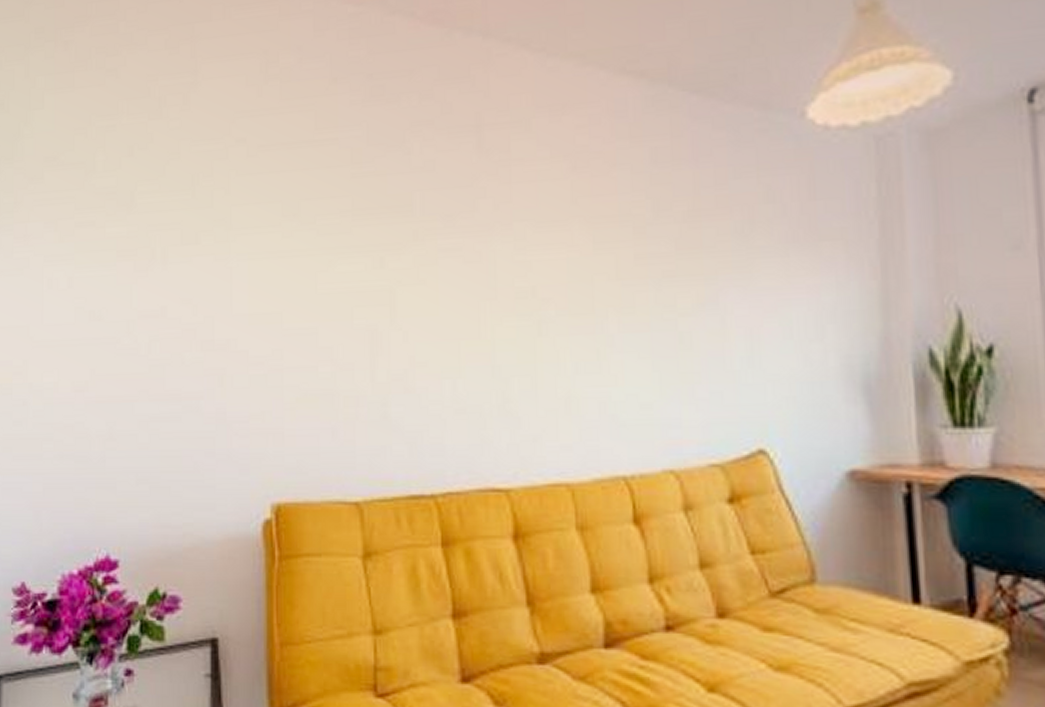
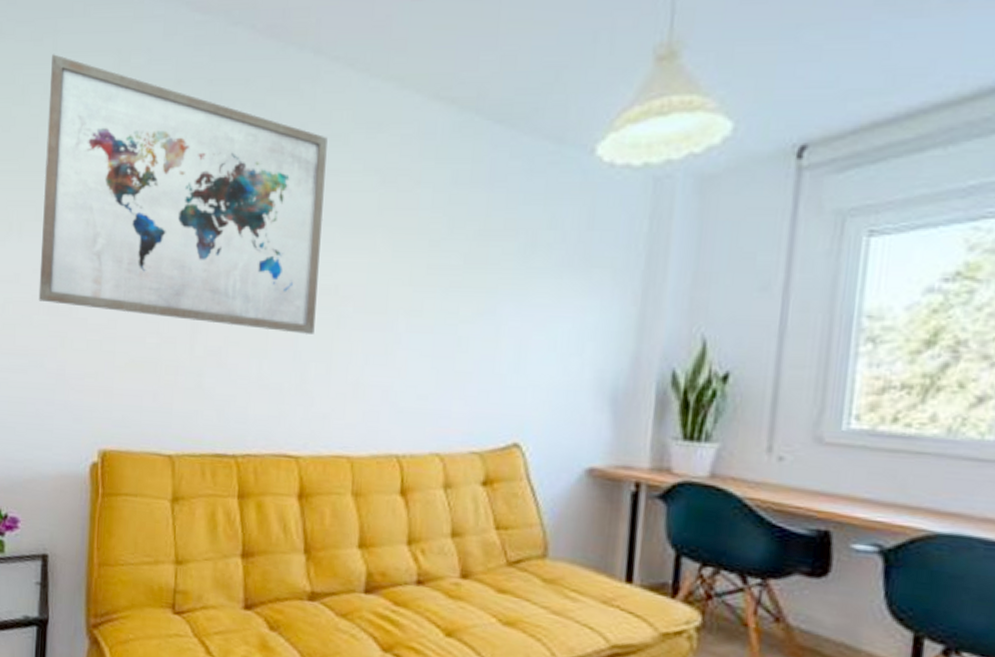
wall art: none [189,61,513,347] -> present [38,54,328,335]

